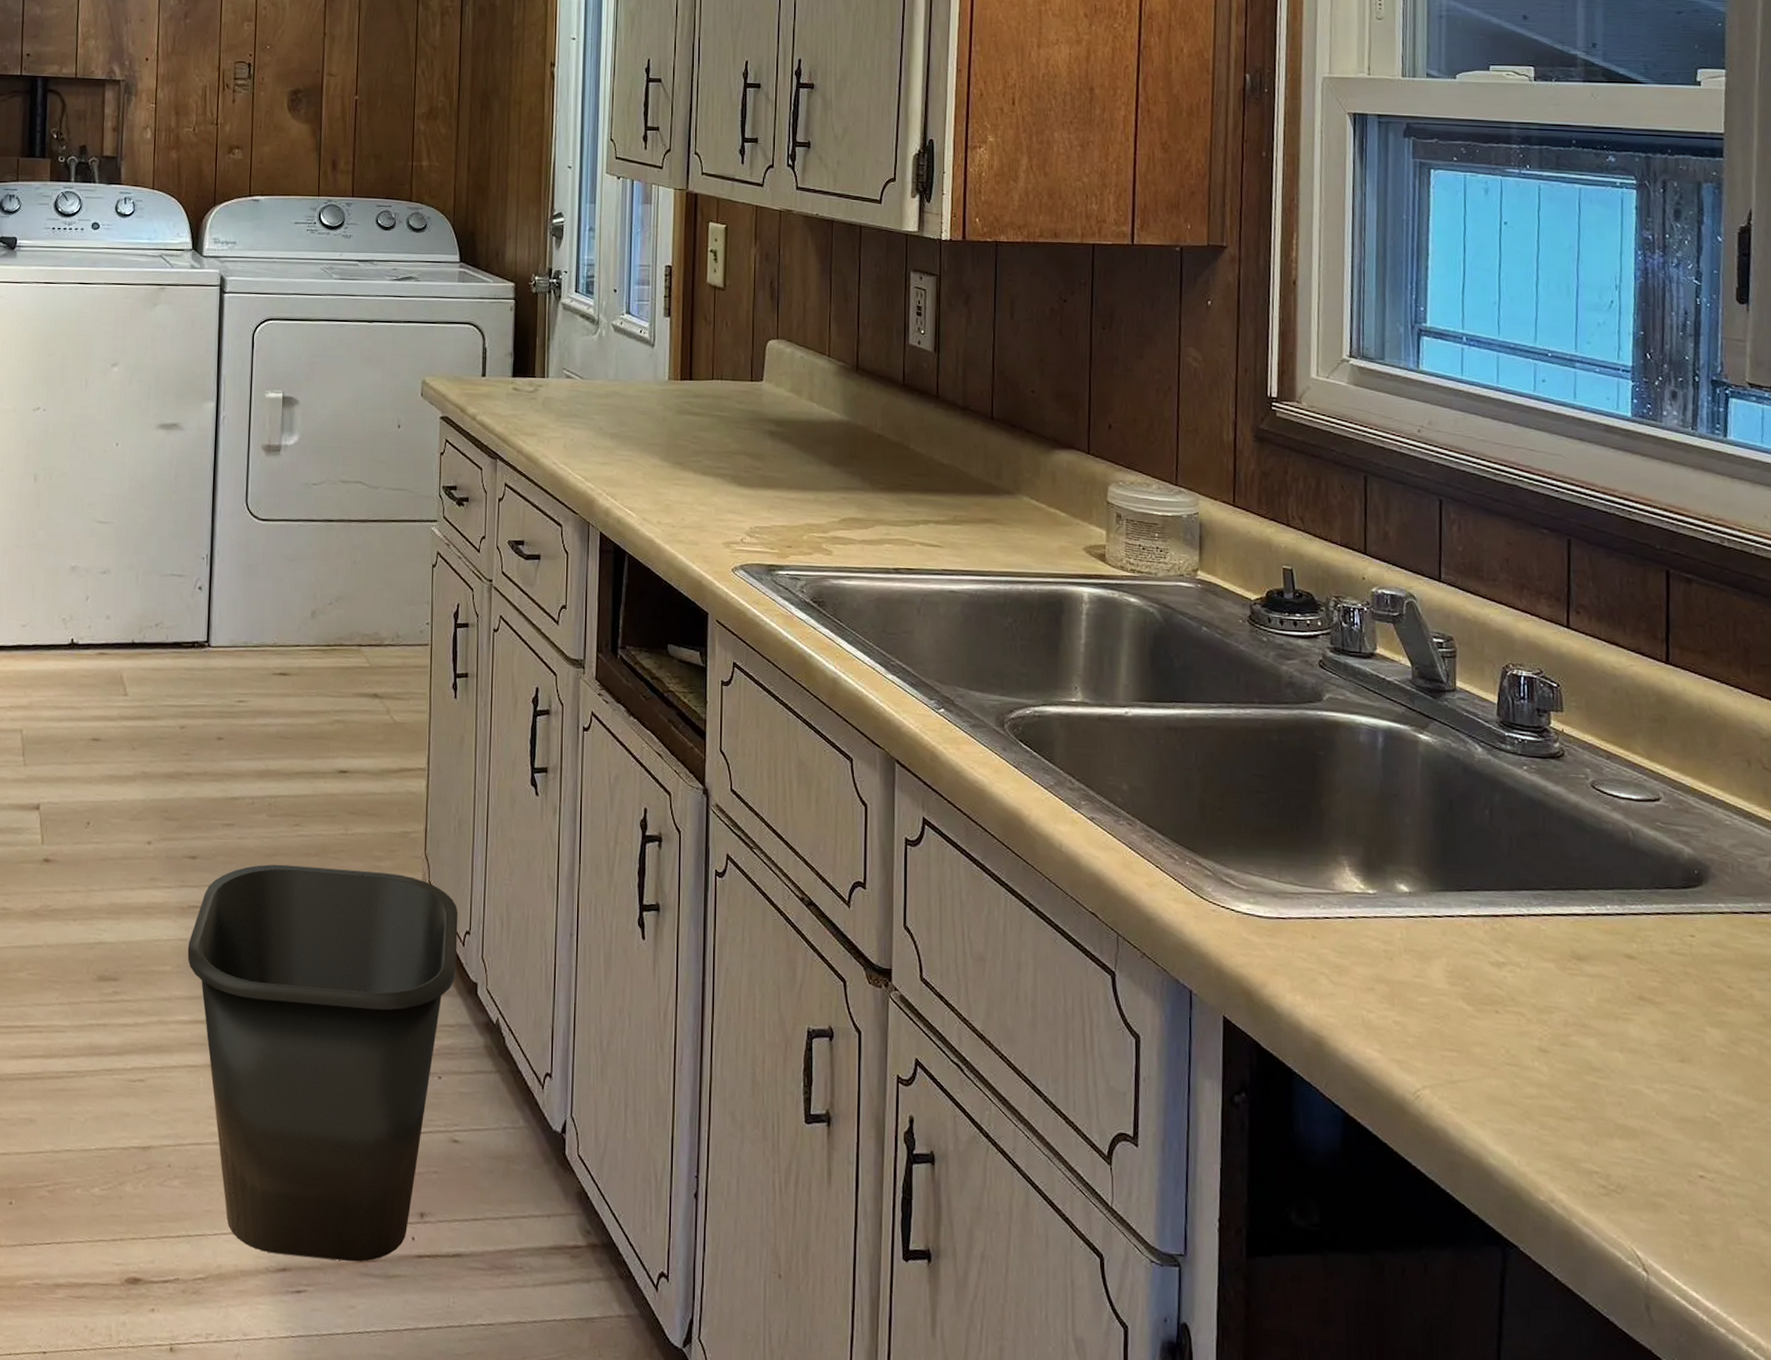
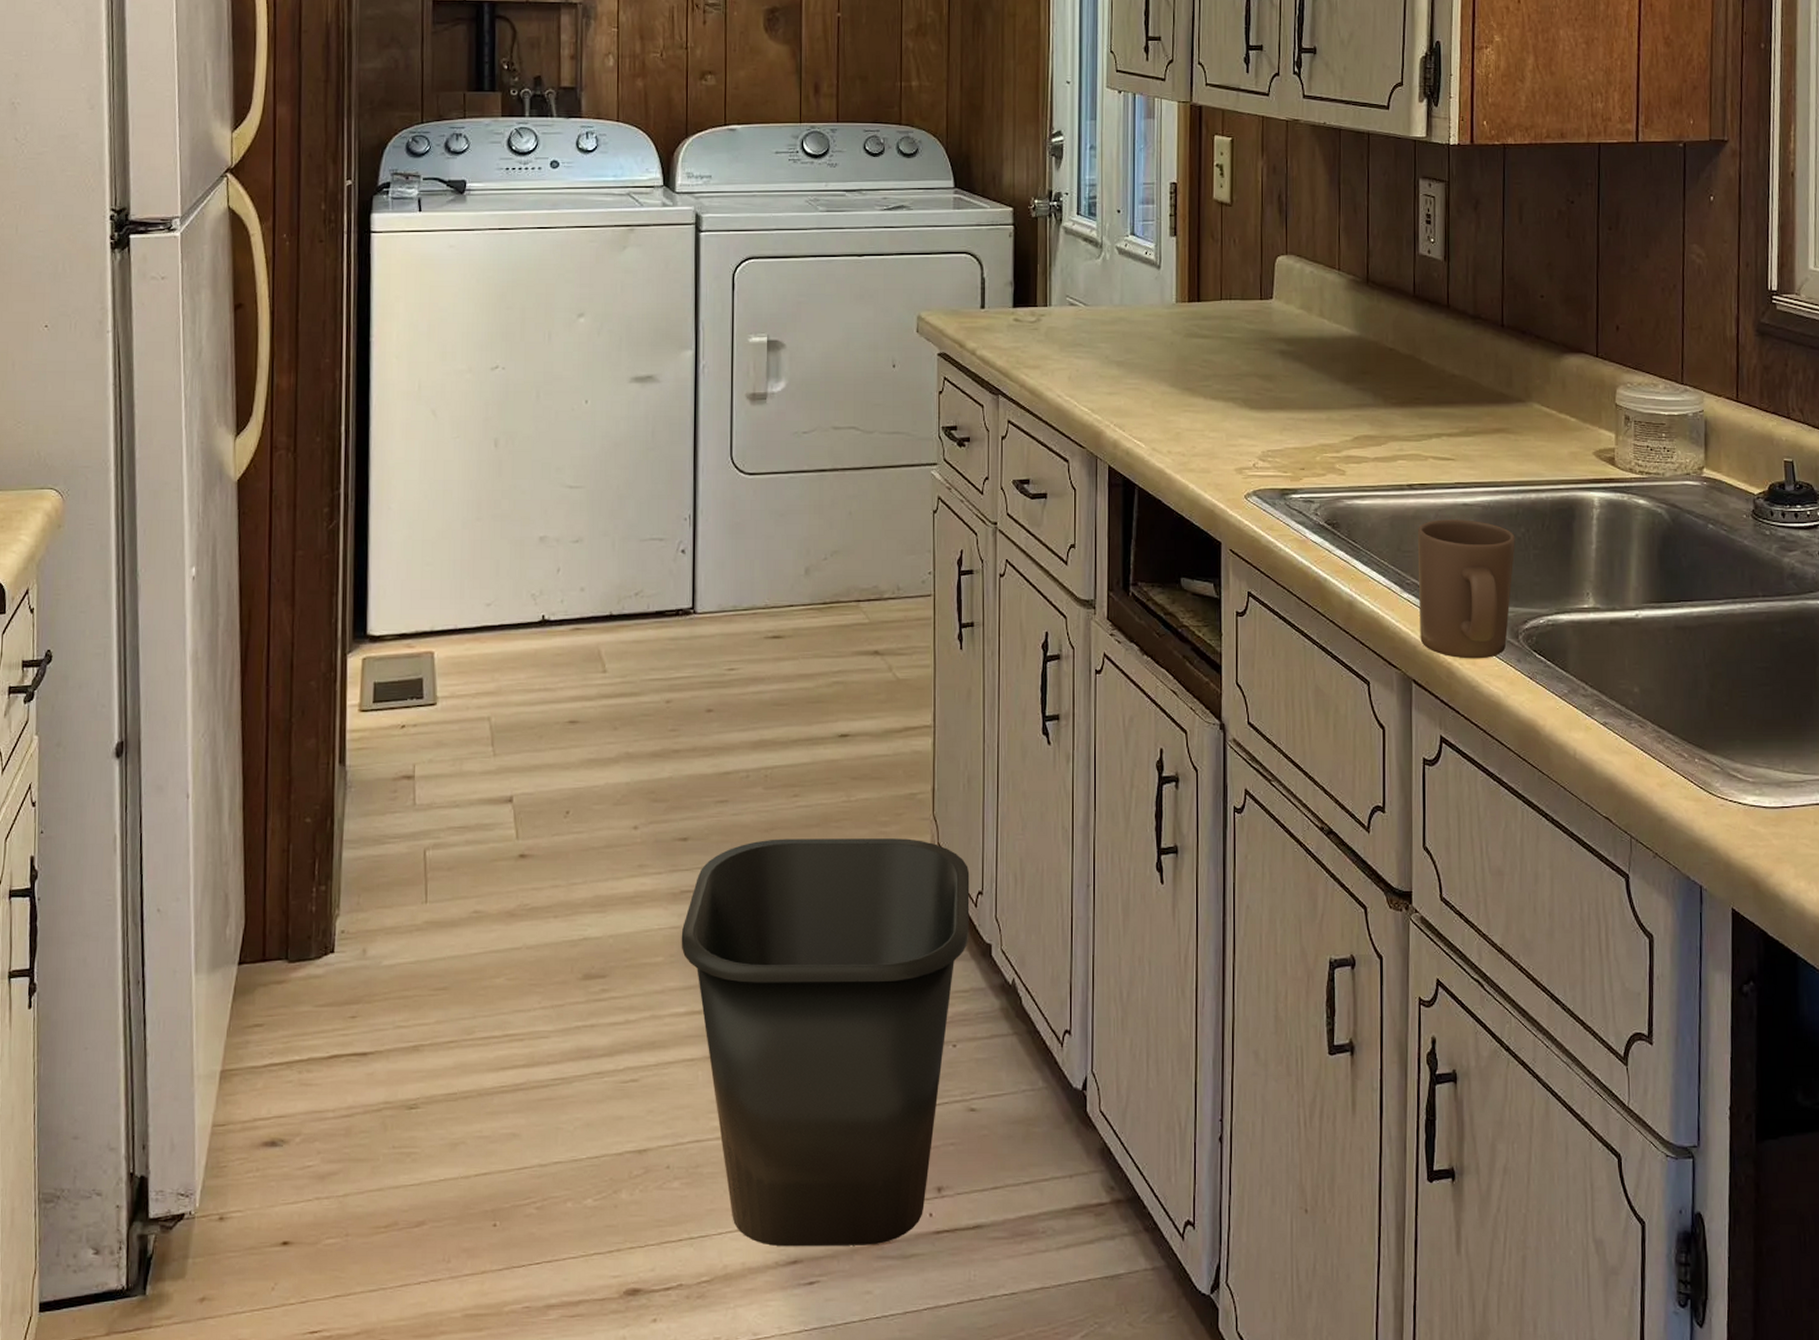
mug: none [903,604,1002,745] -> present [1417,519,1515,659]

